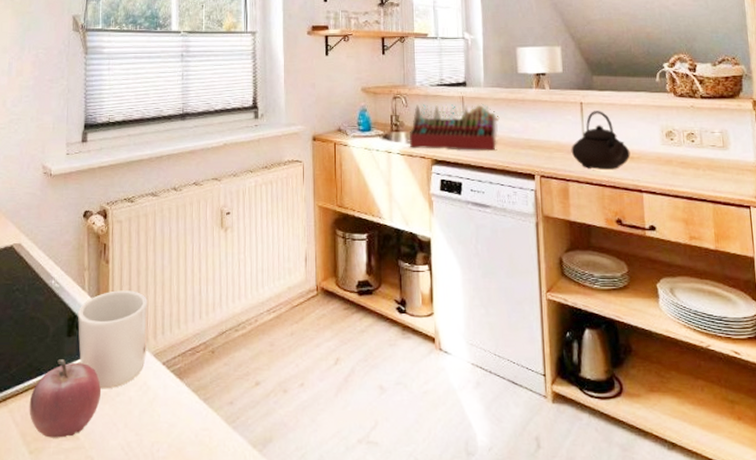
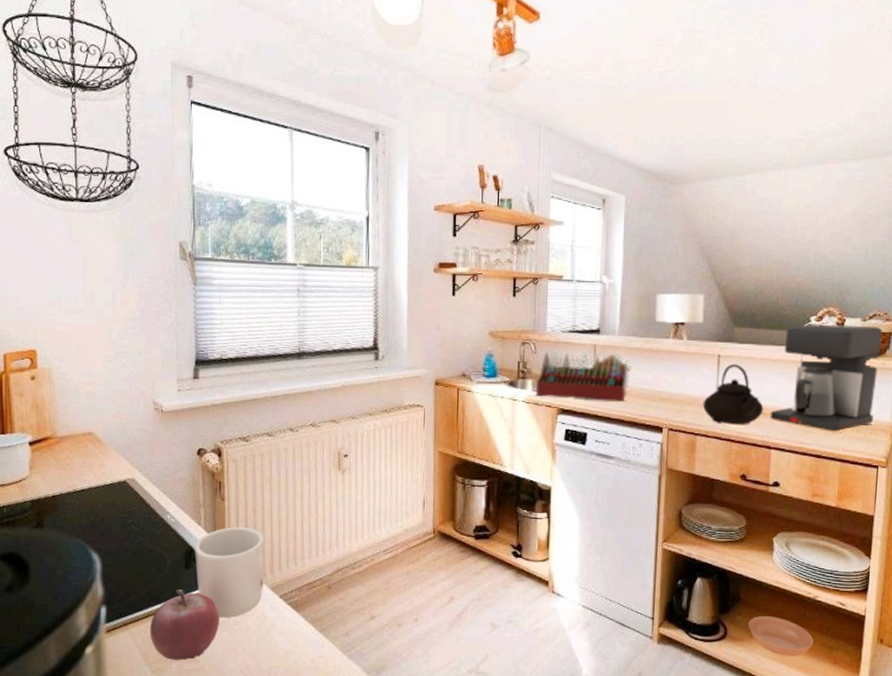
coffee maker: none [637,70,739,173] -> present [769,324,883,432]
bowl: none [643,369,714,413] -> present [748,616,814,657]

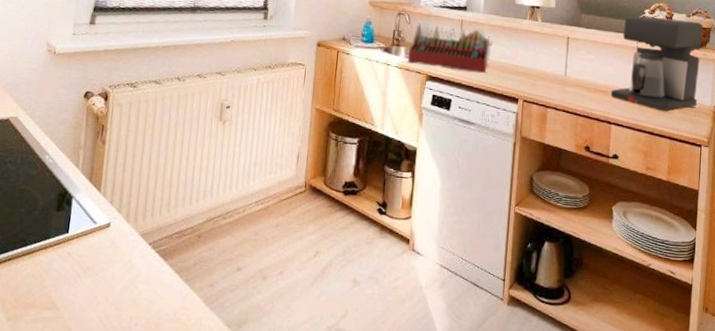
fruit: present [150,589,219,660] -> none [10,232,86,307]
mug: present [195,527,264,618] -> none [66,171,140,264]
teapot: present [702,364,764,425] -> none [553,46,606,102]
bowl: present [748,616,814,657] -> none [590,281,648,323]

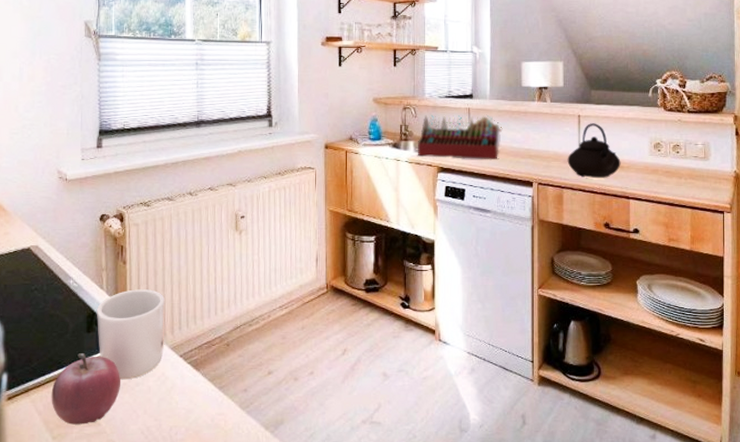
fruit: none [10,232,86,307] -> present [51,353,120,425]
mug: none [66,171,140,264] -> present [97,289,165,380]
teapot: none [553,46,606,102] -> present [567,123,621,178]
coffee maker: present [610,16,704,112] -> none [627,86,719,182]

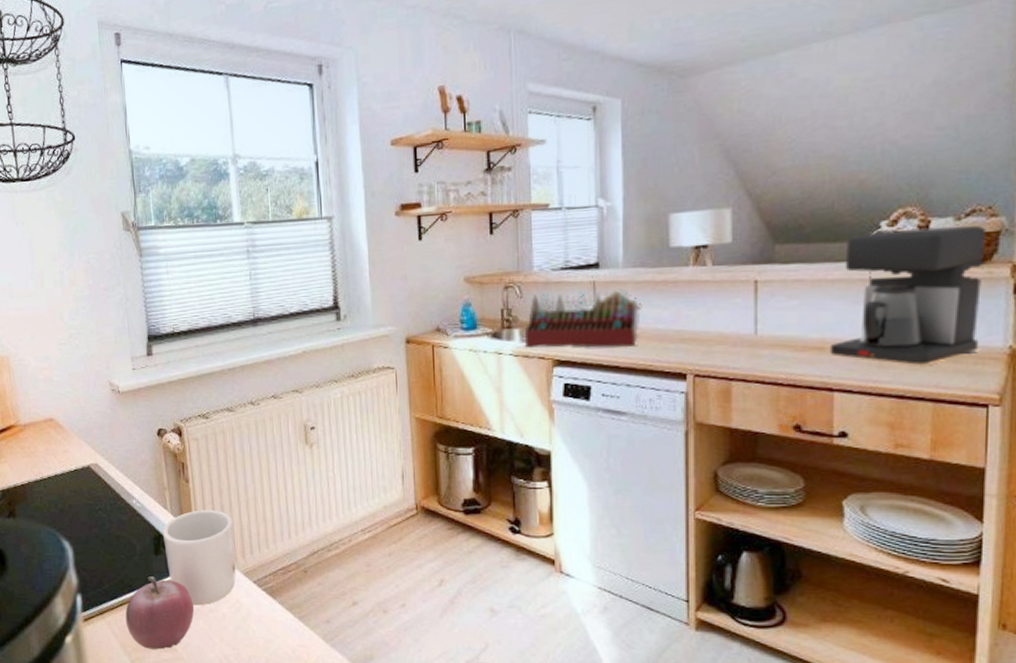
teapot: present [567,123,621,178] -> none [737,290,821,365]
coffee maker: none [627,86,719,182] -> present [829,226,987,365]

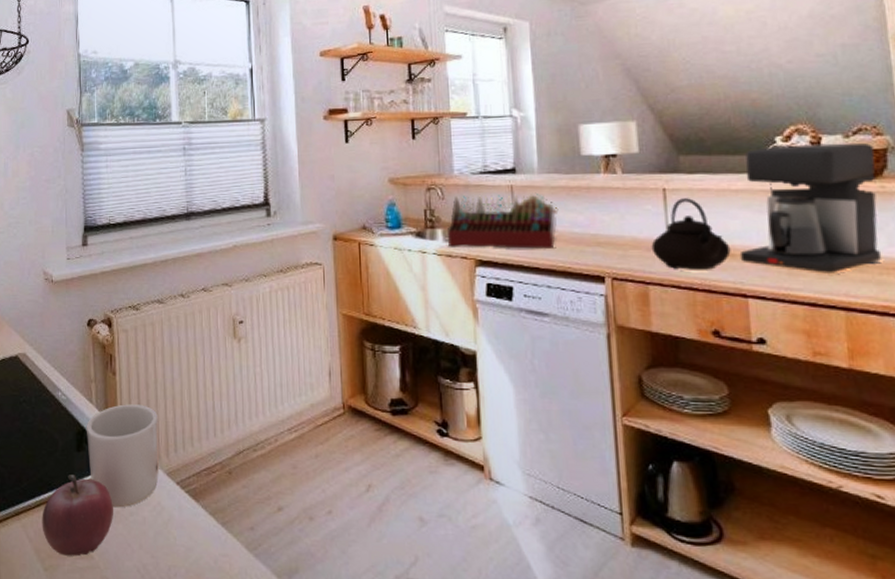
teapot: none [737,290,821,365] -> present [651,198,731,270]

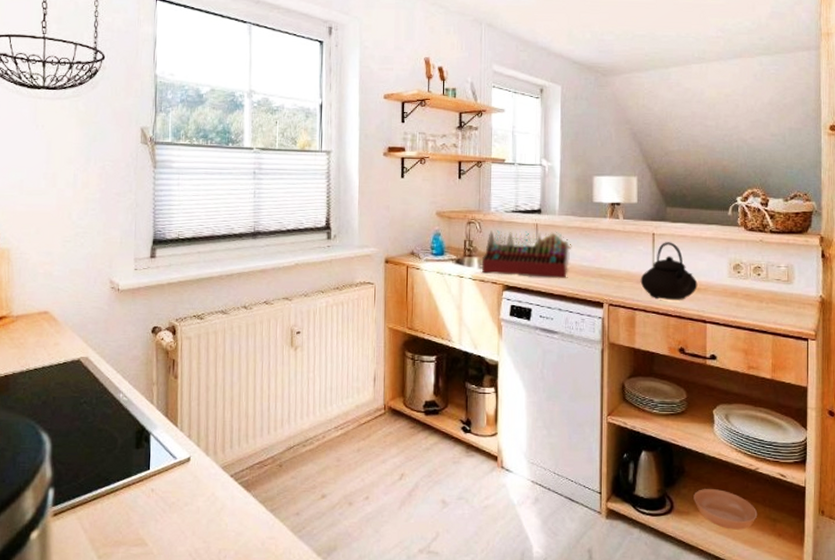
fruit: present [42,475,113,556] -> none [97,470,169,544]
mug: present [87,404,159,508] -> none [146,405,216,499]
coffee maker: present [739,143,882,273] -> none [704,204,804,306]
bowl: none [750,512,848,568] -> present [693,489,758,530]

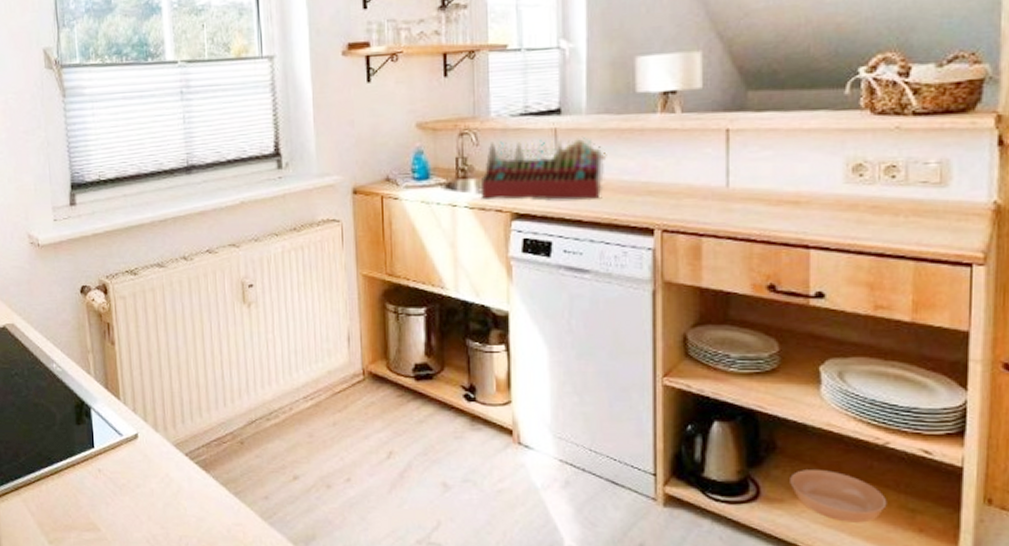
teapot: present [640,242,698,300] -> none [708,139,796,220]

